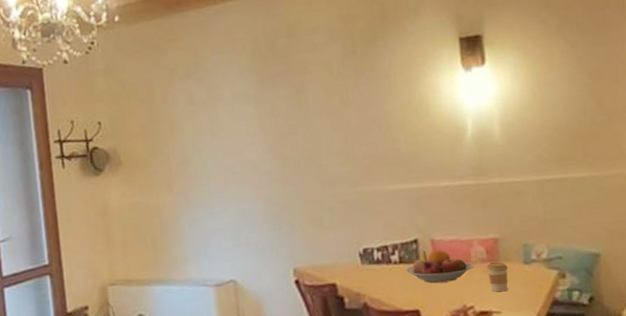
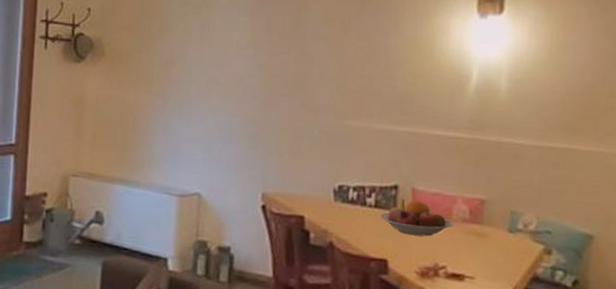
coffee cup: present [486,261,508,292] -> none [467,223,490,257]

